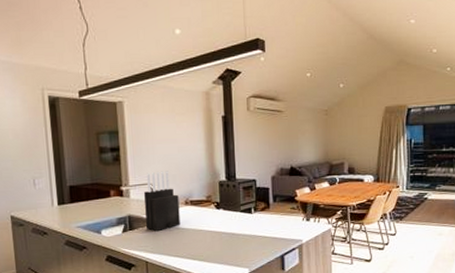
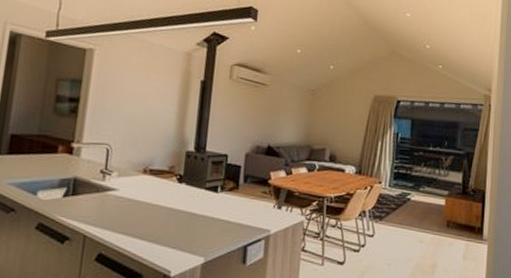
knife block: present [144,171,180,231] -> none [93,131,138,200]

